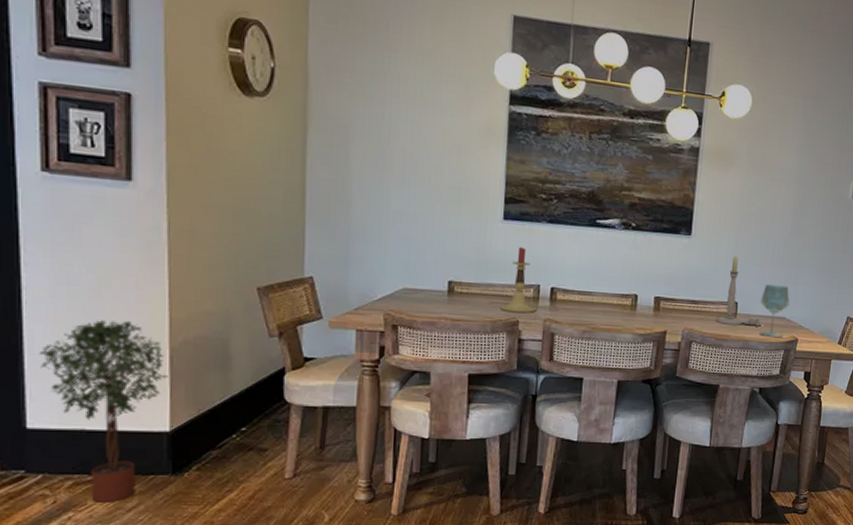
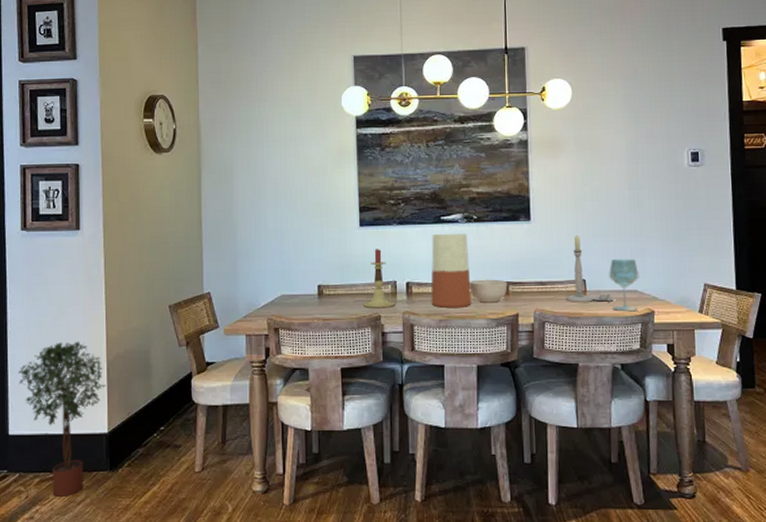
vase: none [576,238,624,321] -> present [431,233,471,309]
bowl: none [619,291,659,318] -> present [469,279,508,303]

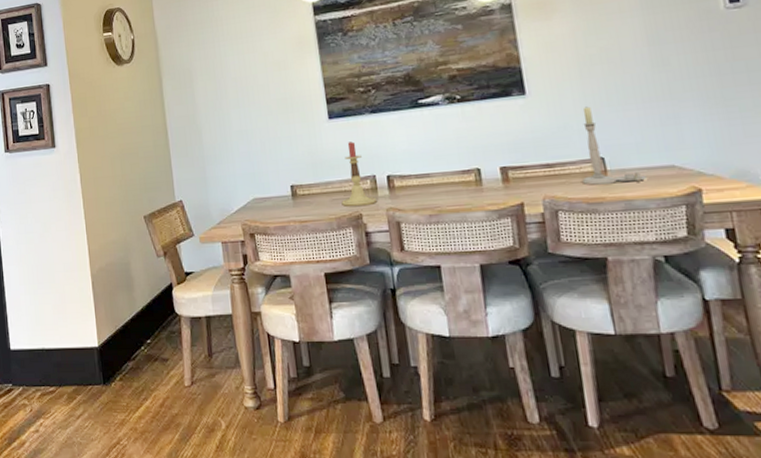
potted tree: present [17,341,106,497] -> none [13,256,93,410]
vase: present [431,233,471,309] -> none [410,116,465,202]
bowl: present [469,279,508,303] -> none [460,165,507,193]
wine glass: present [609,259,639,312] -> none [633,128,677,193]

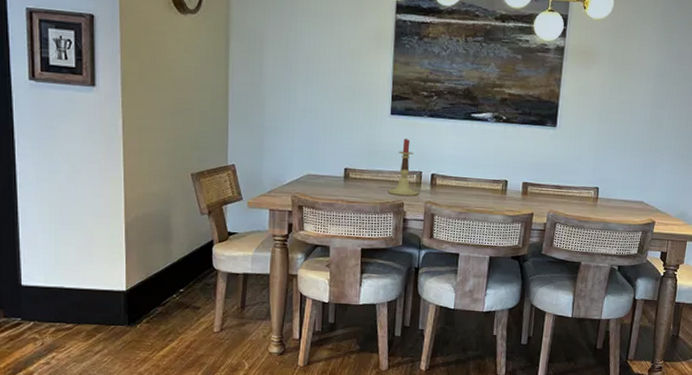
candlestick: present [582,106,648,186] -> none [579,146,624,210]

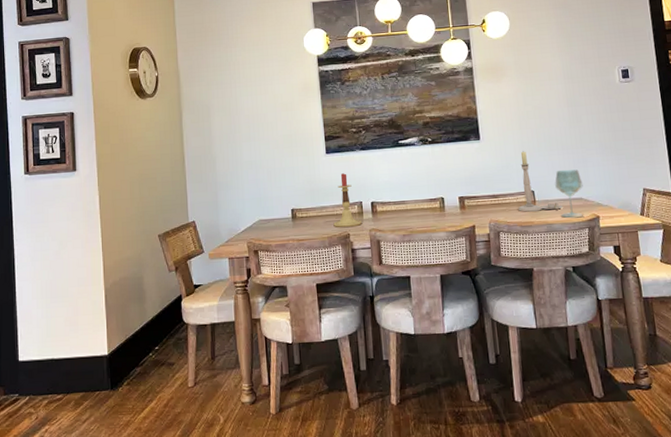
candlestick: none [579,146,624,210] -> present [518,151,564,212]
wine glass: none [619,171,648,221] -> present [555,170,583,219]

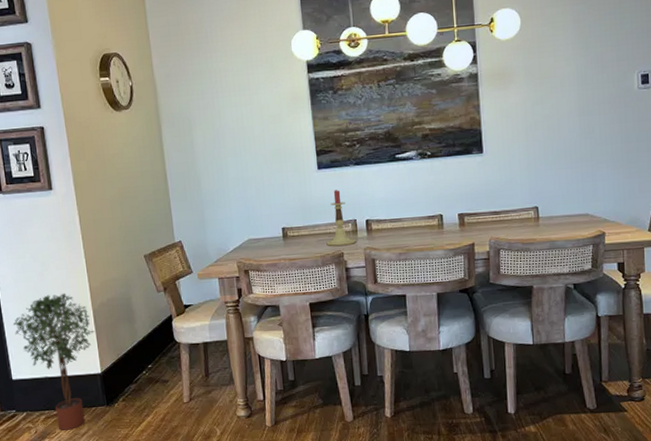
potted tree: none [25,271,105,417] -> present [12,293,95,430]
candlestick: present [518,151,564,212] -> none [520,165,568,229]
wine glass: present [555,170,583,219] -> none [560,184,590,235]

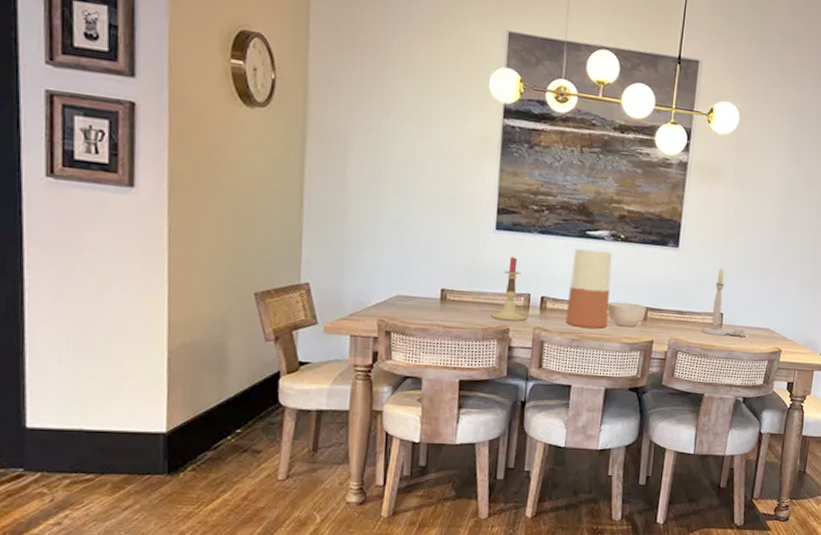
potted tree: present [12,293,95,430] -> none [39,322,166,501]
vase: none [388,169,429,243] -> present [565,248,613,330]
bowl: none [426,211,463,235] -> present [607,301,647,327]
candlestick: none [520,165,568,229] -> present [702,268,749,337]

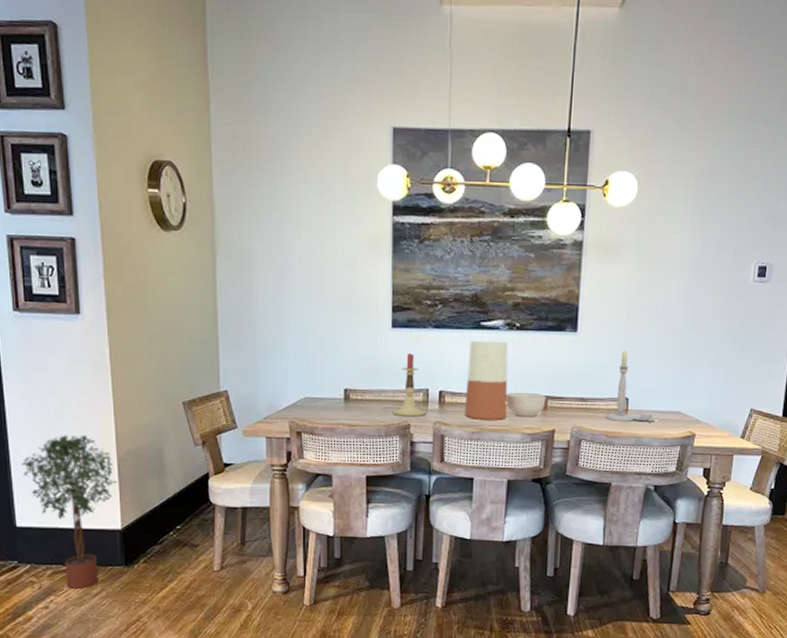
potted tree: none [39,322,166,501] -> present [21,434,118,589]

